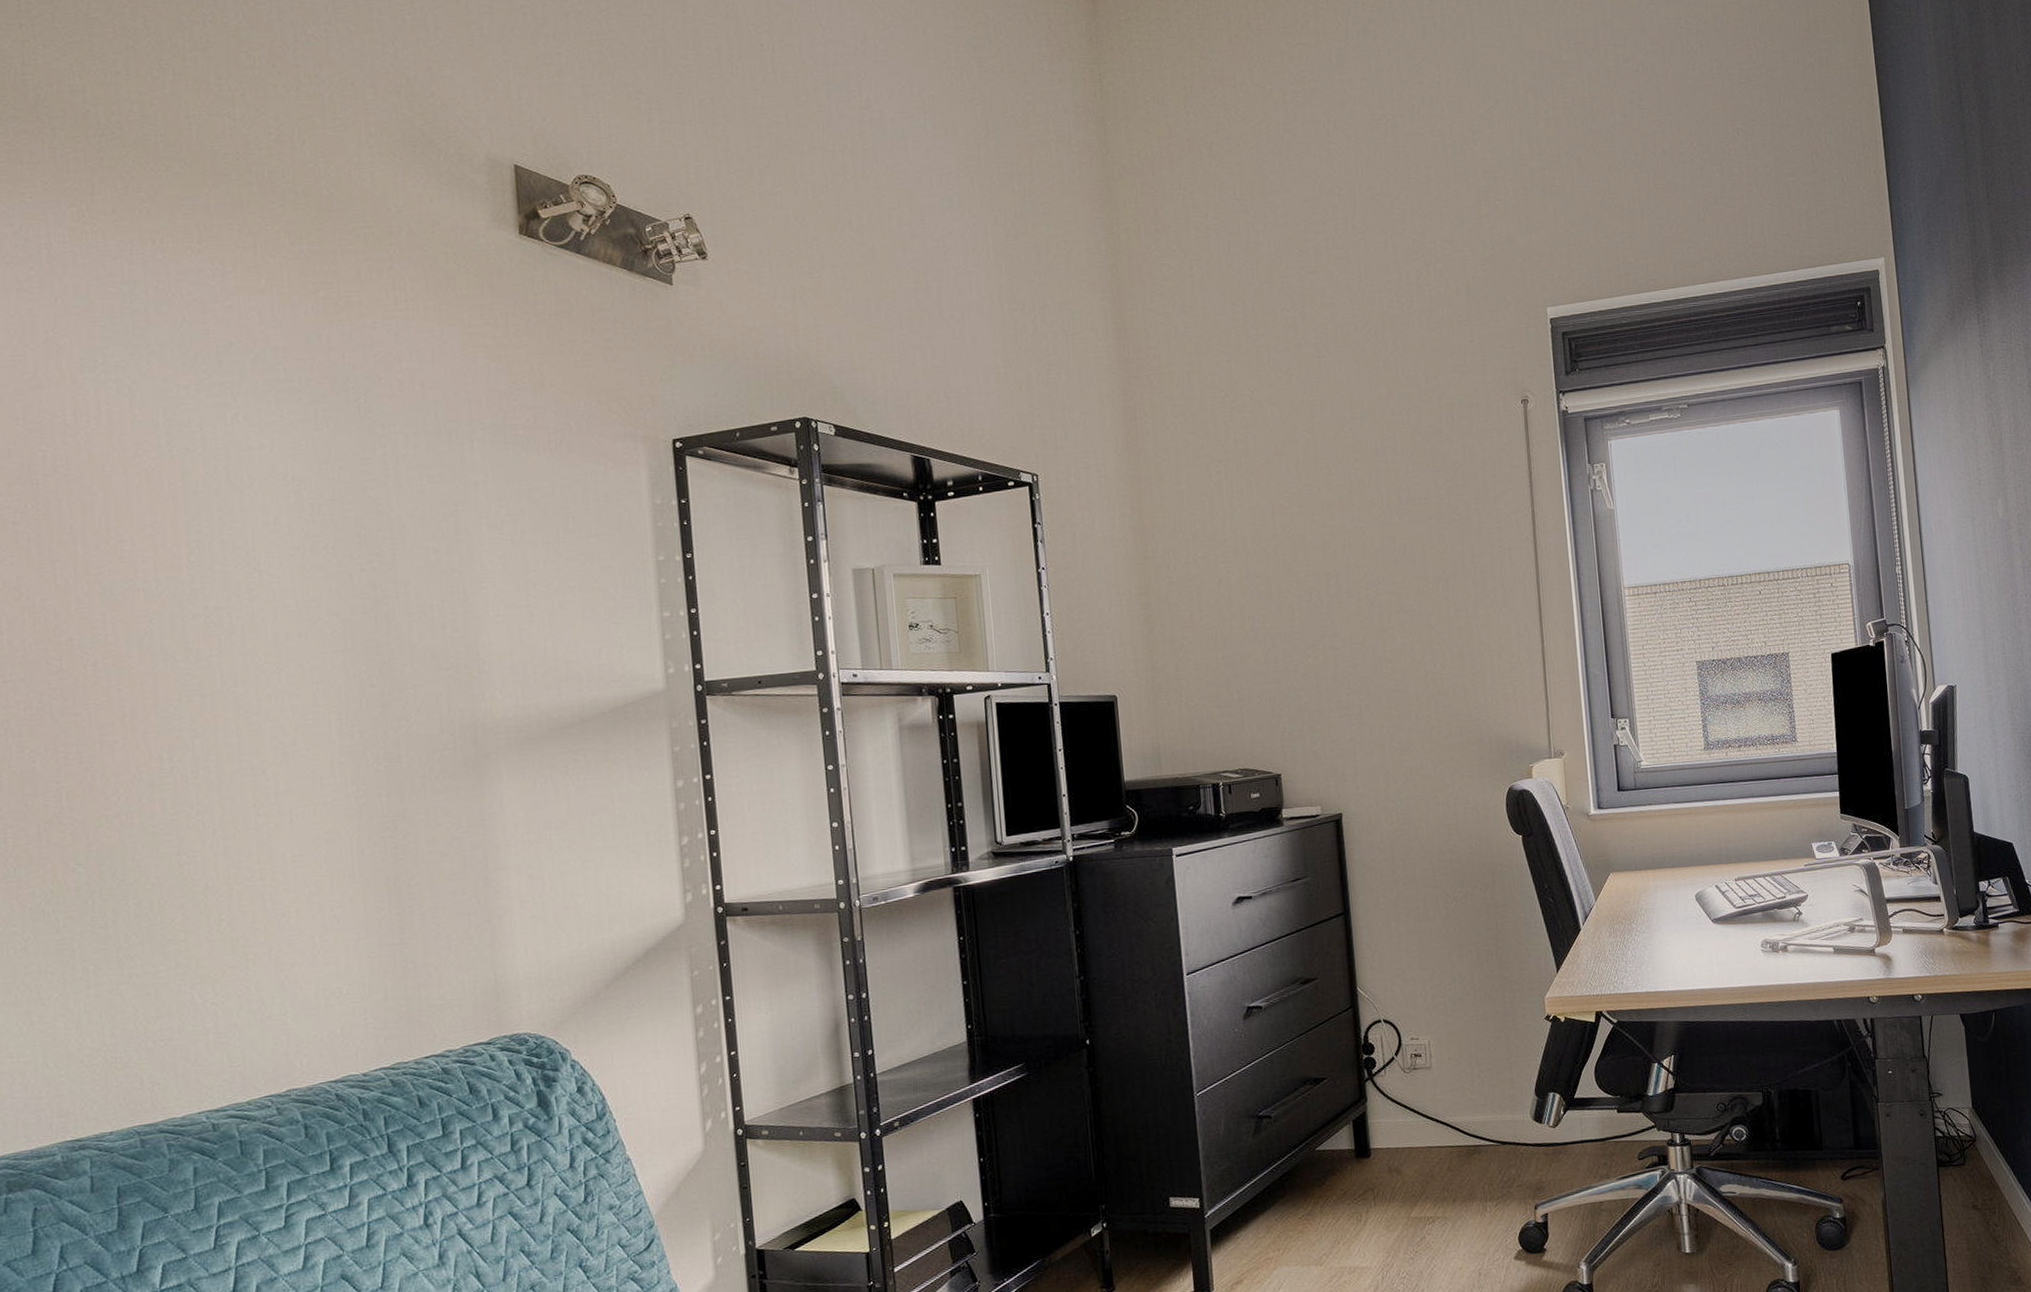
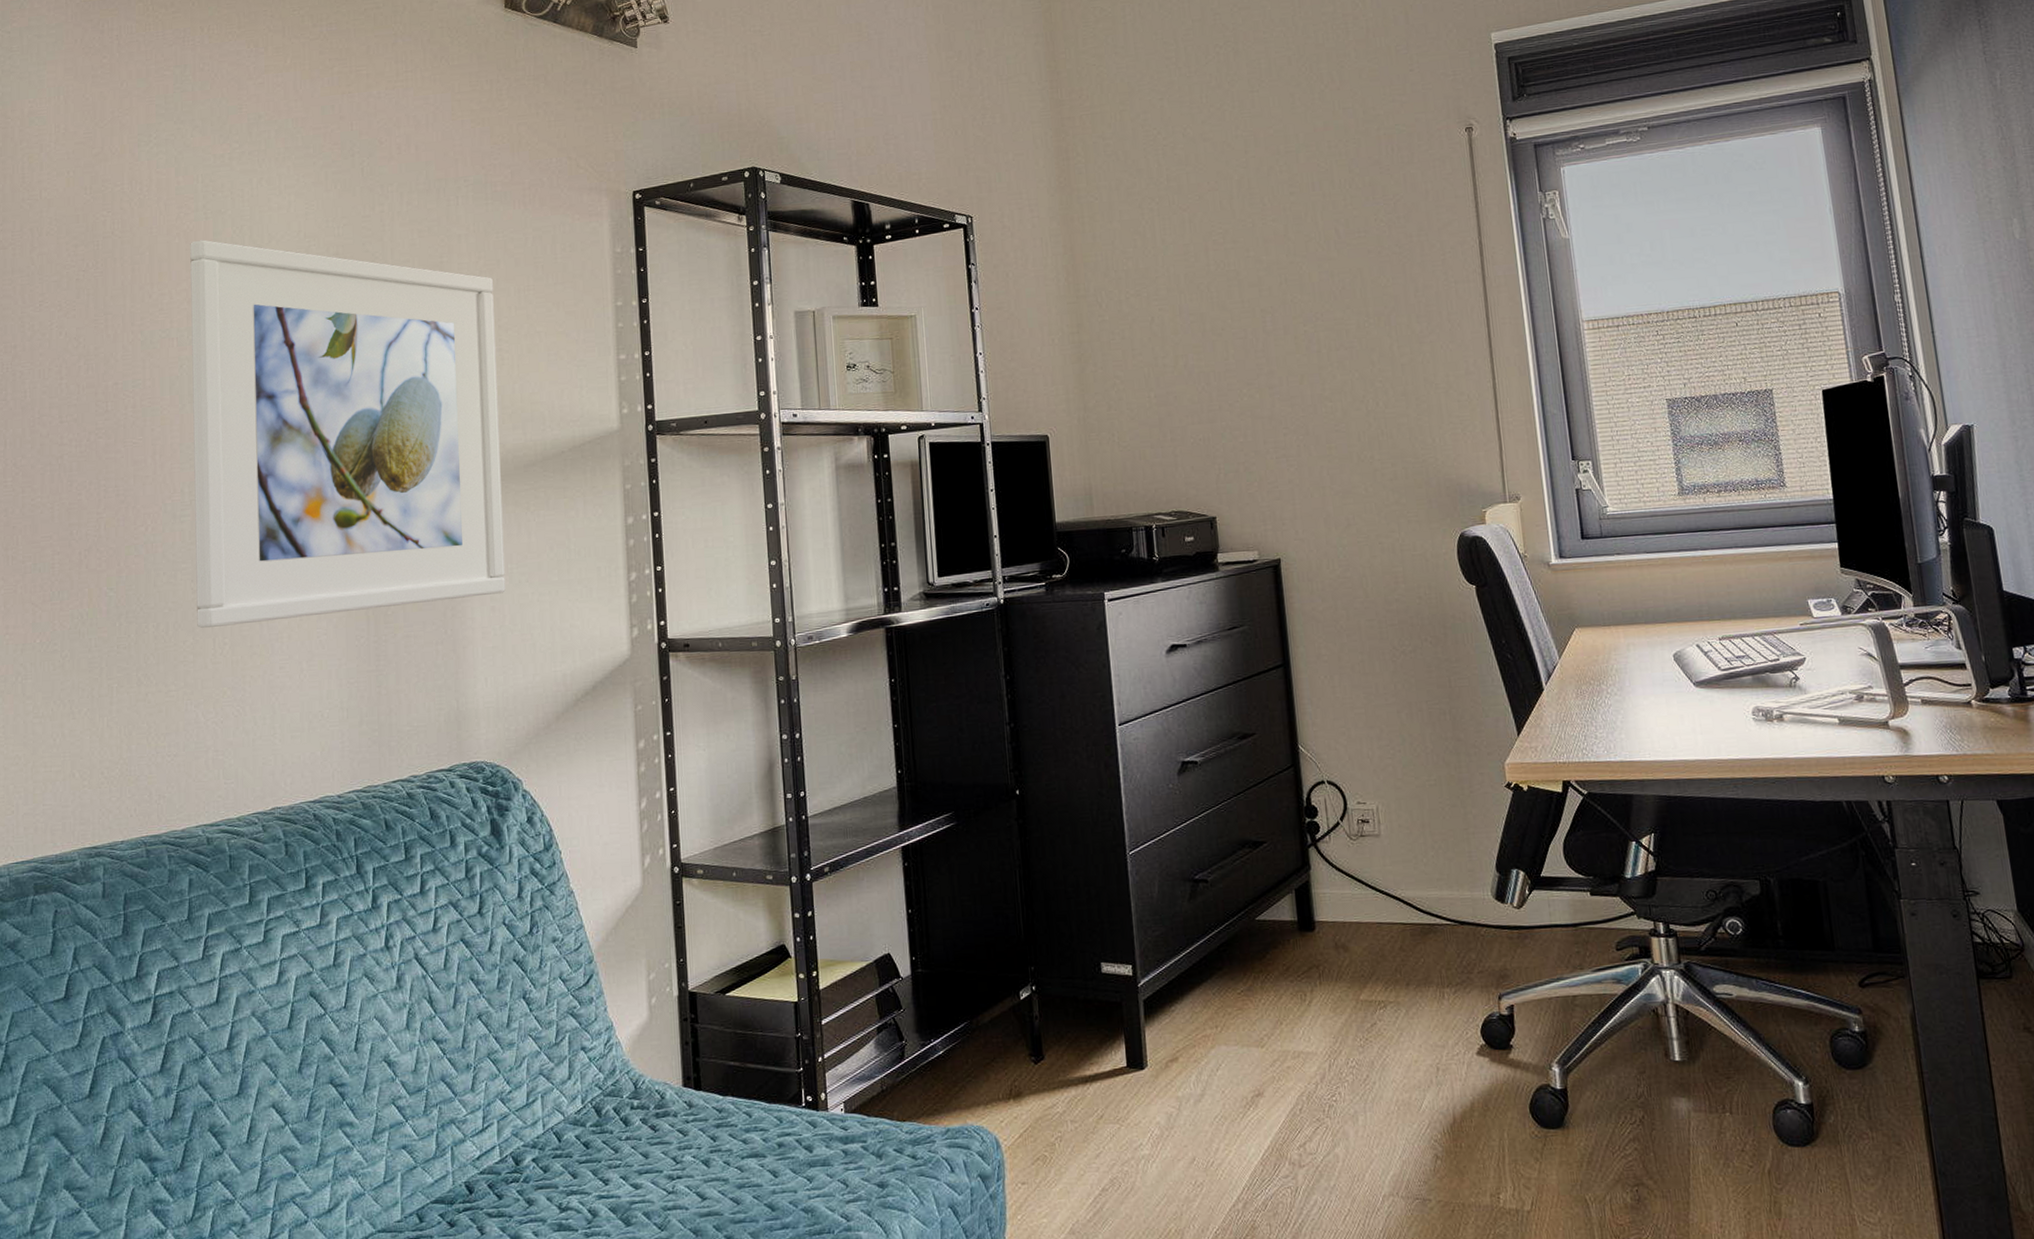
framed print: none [153,480,544,904] -> present [190,239,506,628]

